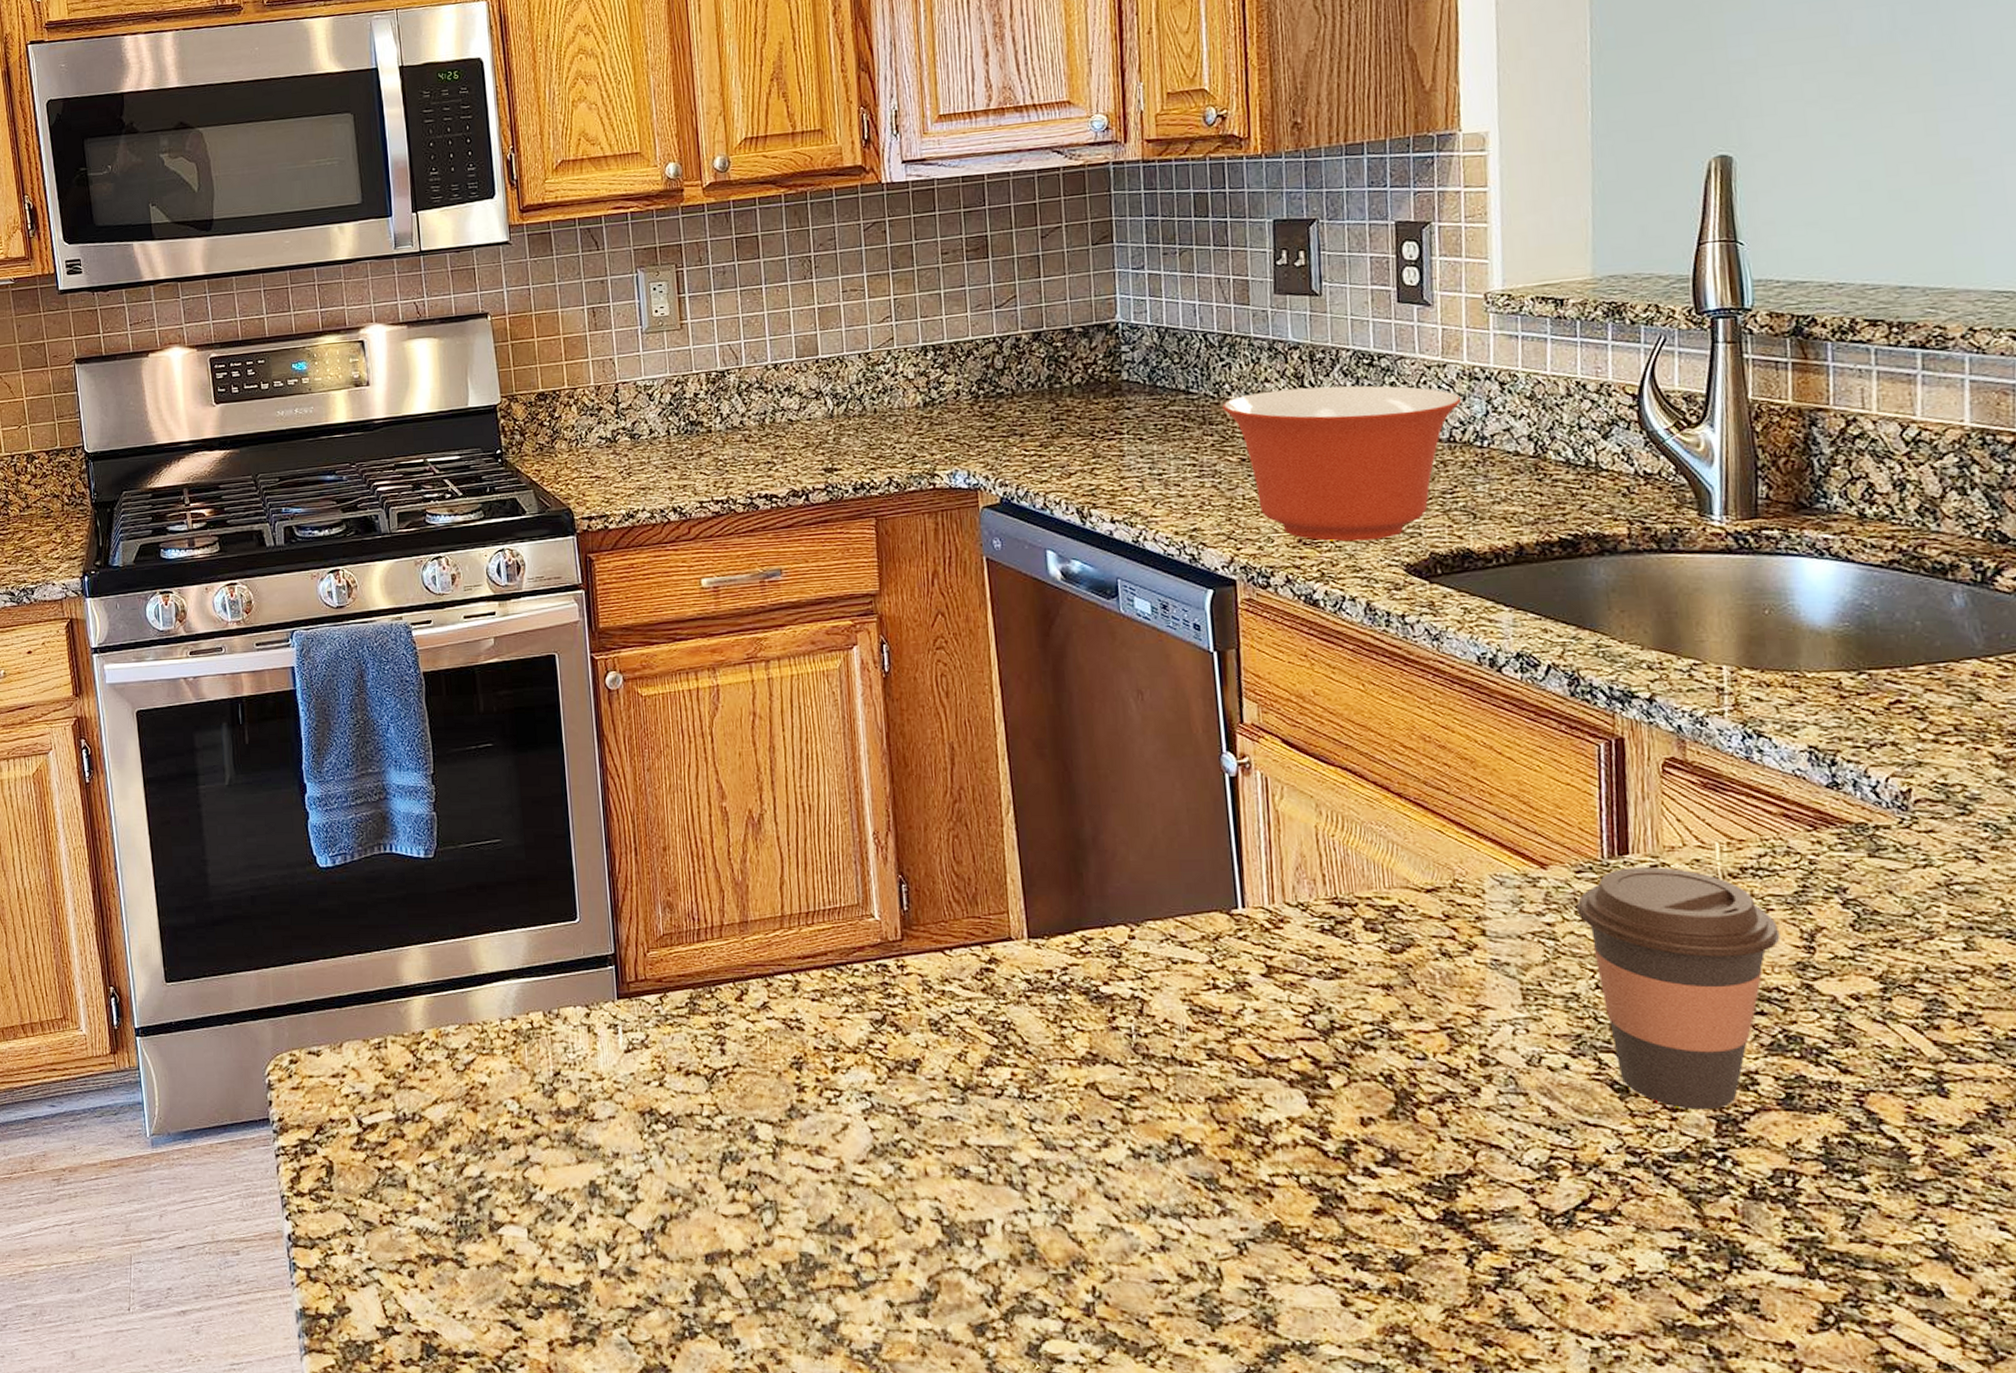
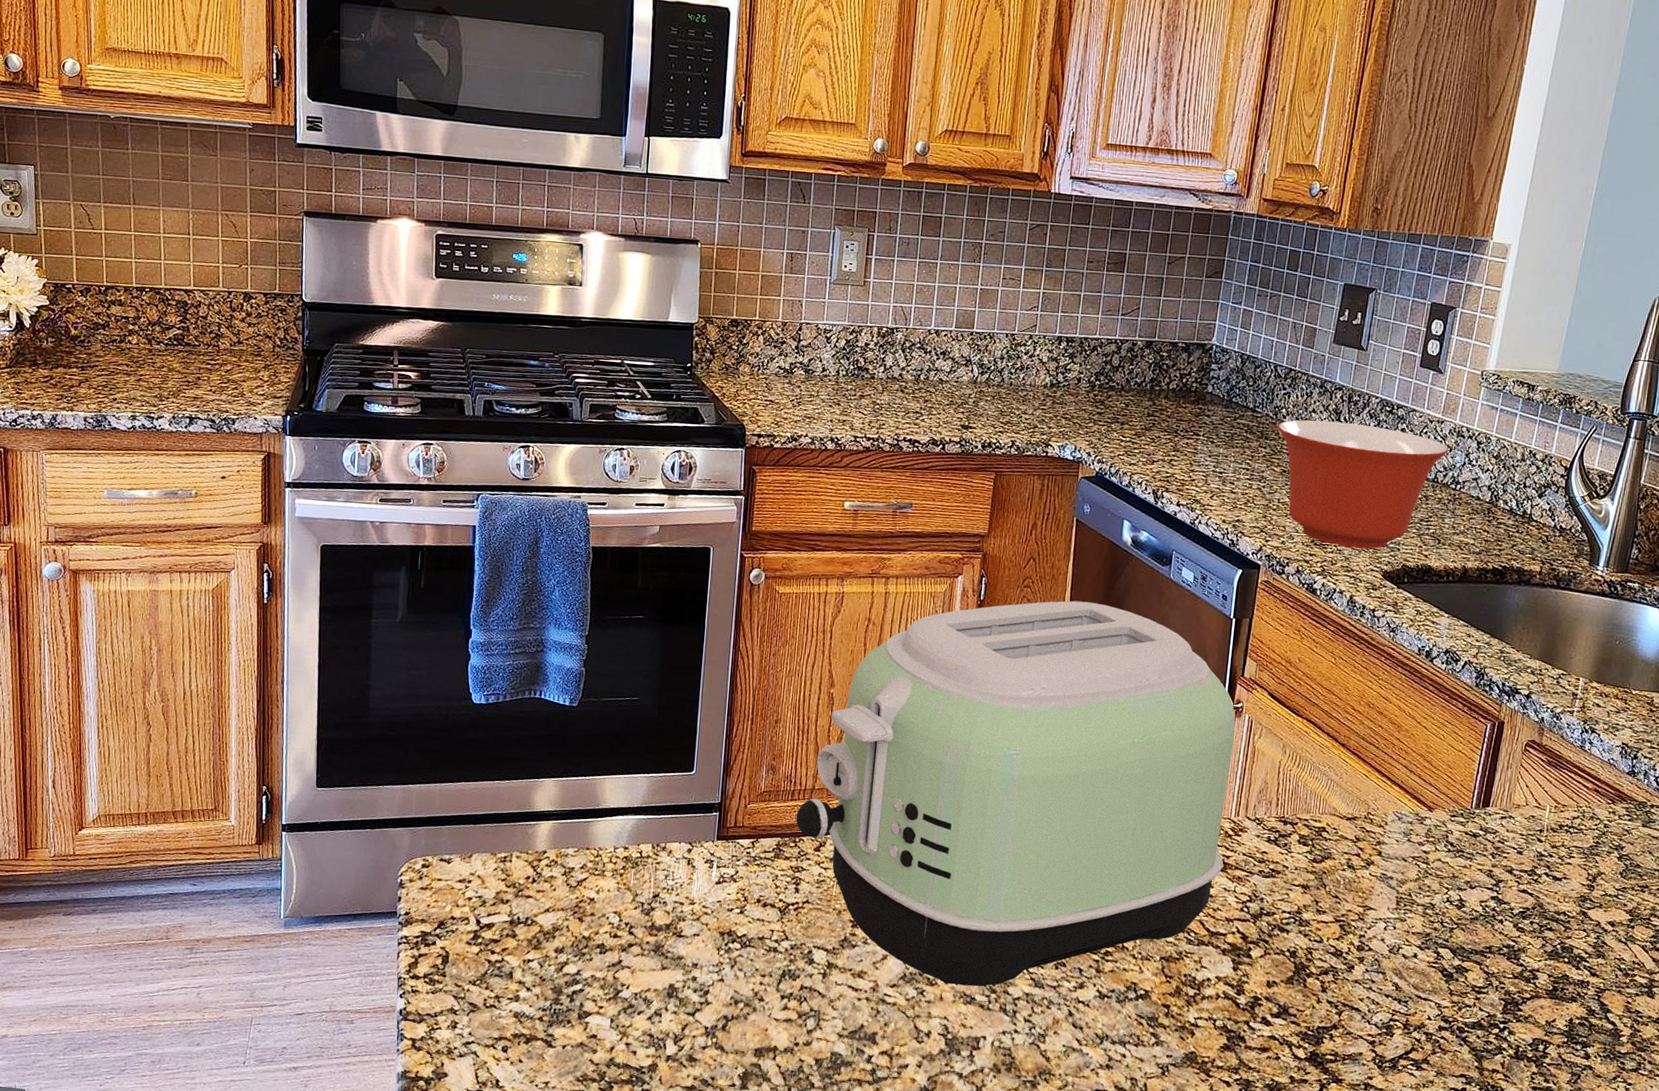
toaster: none [706,656,1266,1155] -> present [796,600,1236,987]
coffee cup: present [1576,867,1781,1110] -> none [1446,816,1575,994]

